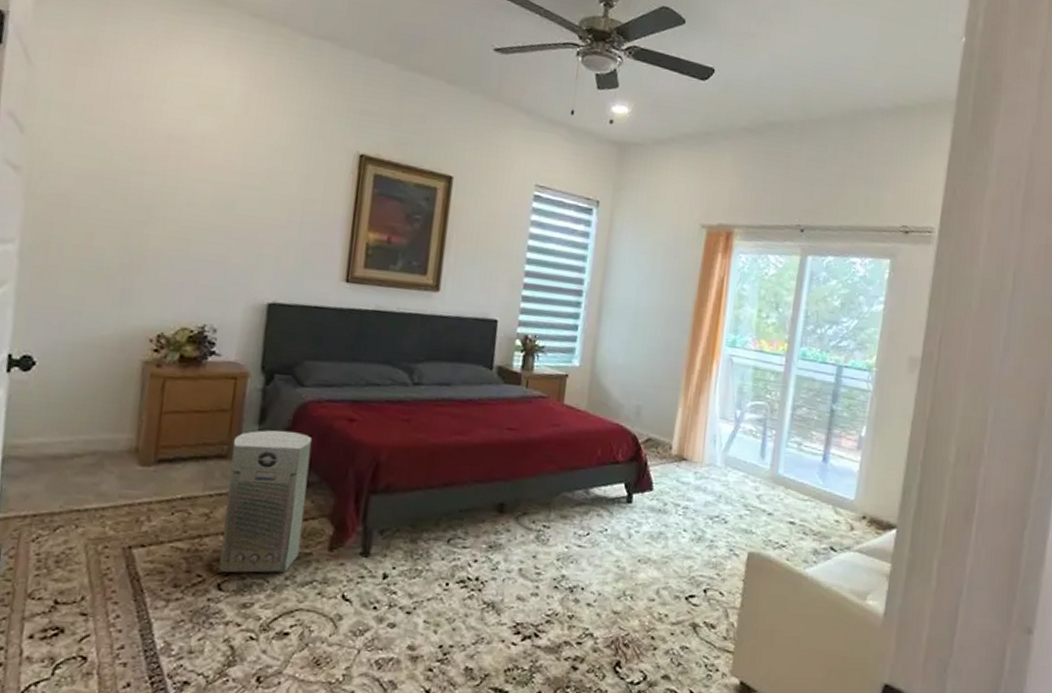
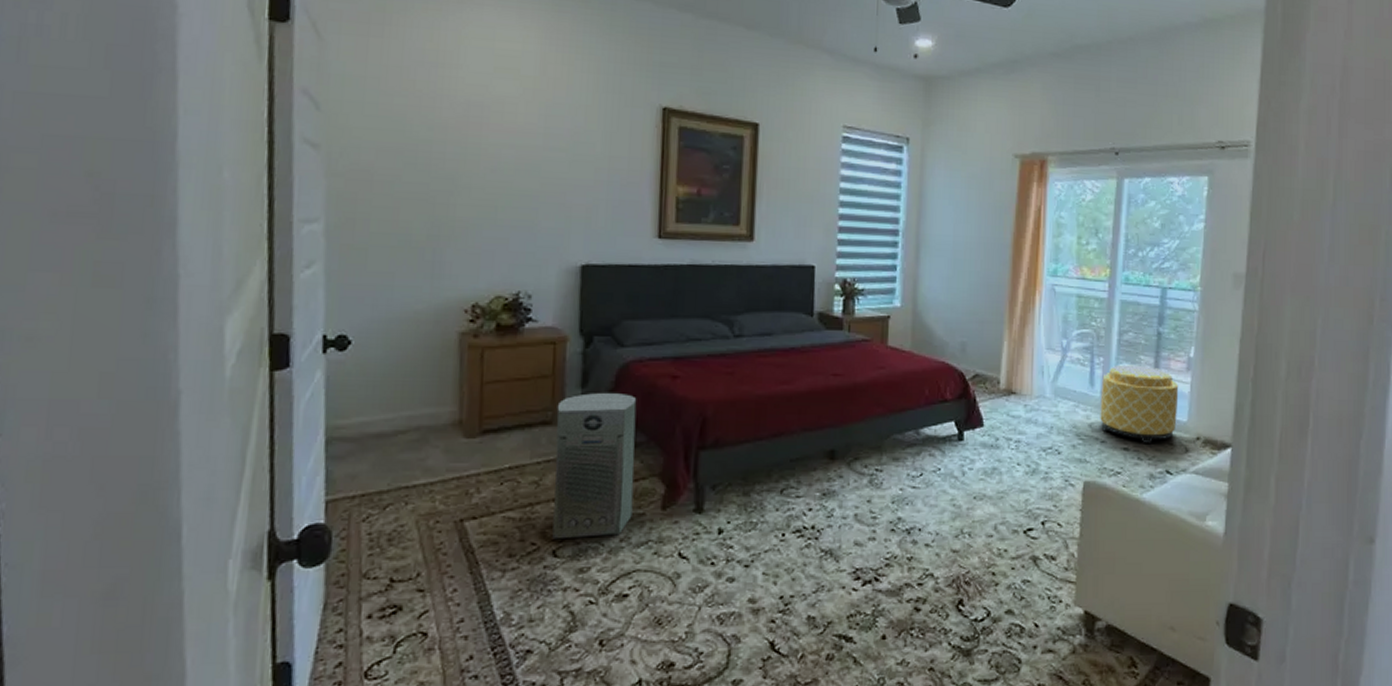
ottoman: none [768,439,849,519] -> present [1100,364,1179,443]

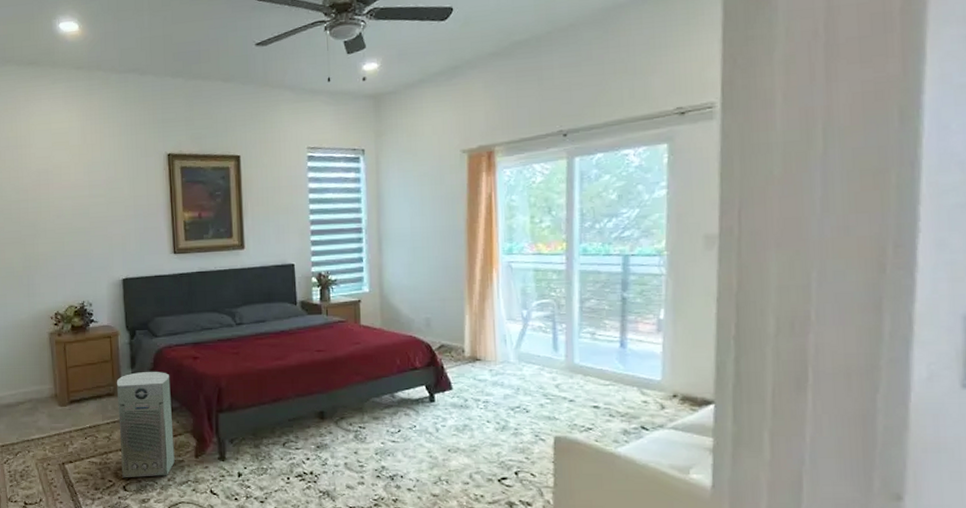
ottoman: present [1100,364,1179,443] -> none [565,329,650,401]

